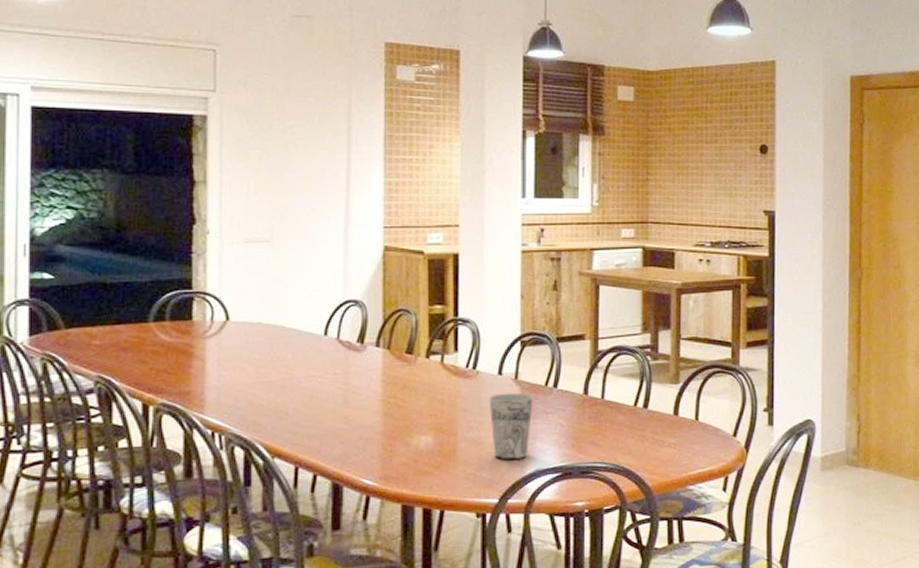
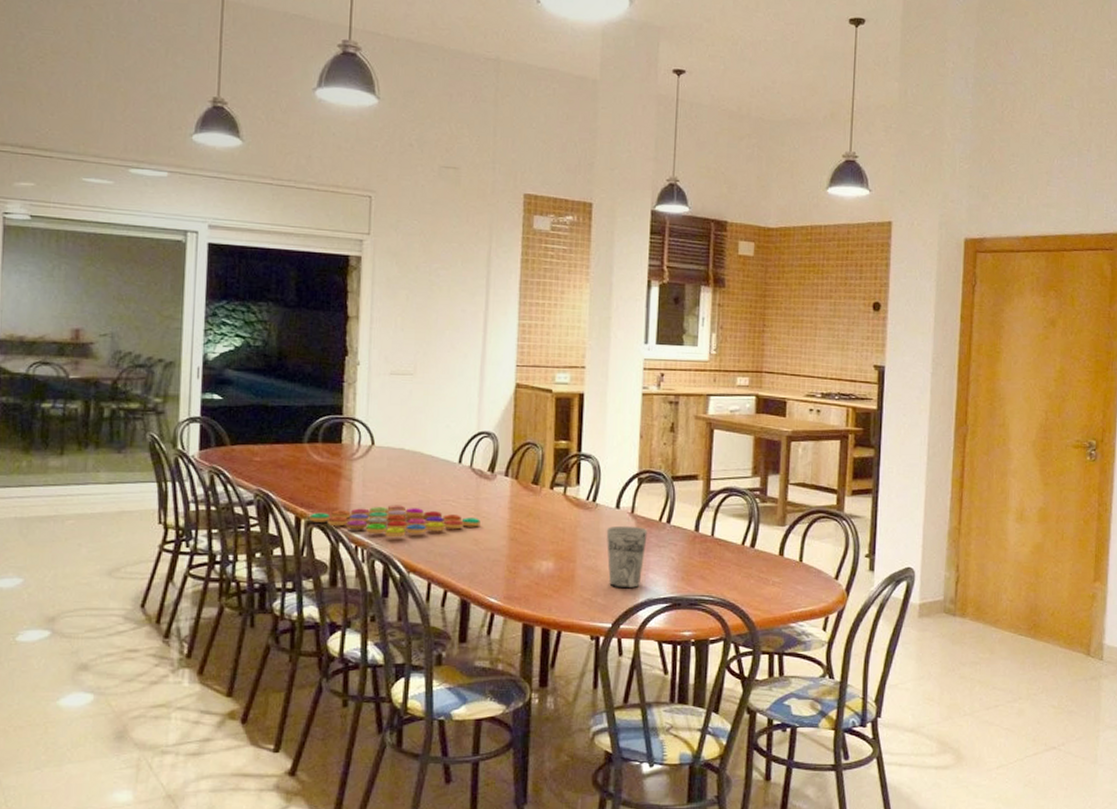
board game: none [158,384,351,421] -> present [309,505,481,538]

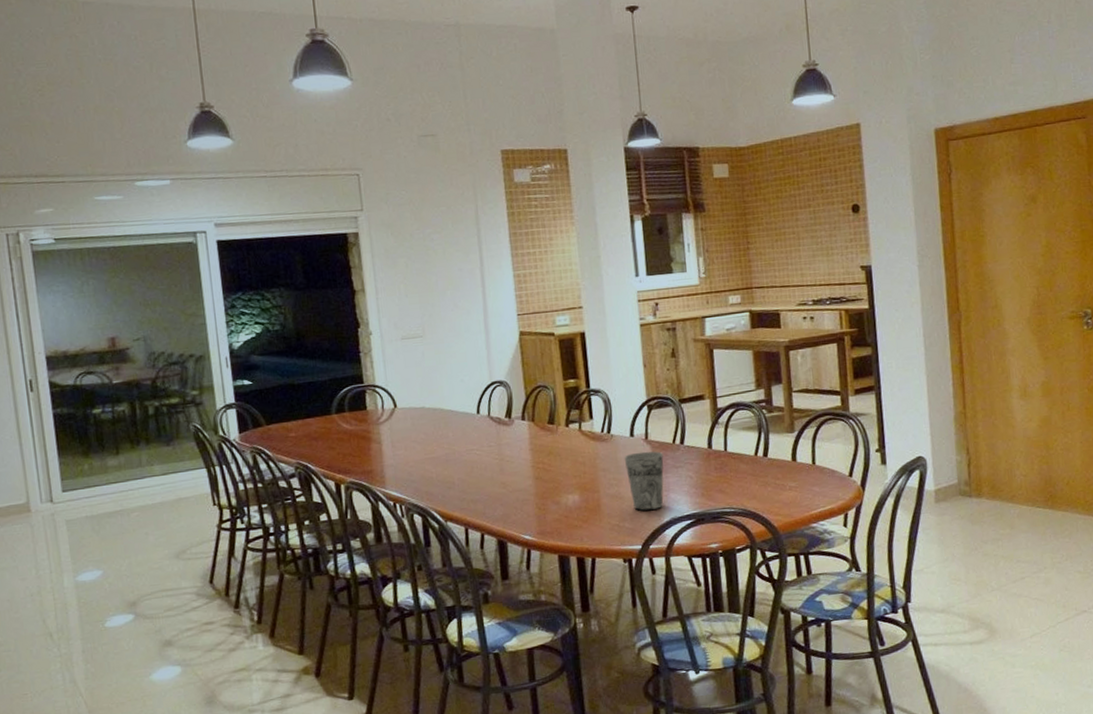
board game: present [309,505,481,538] -> none [348,460,506,492]

